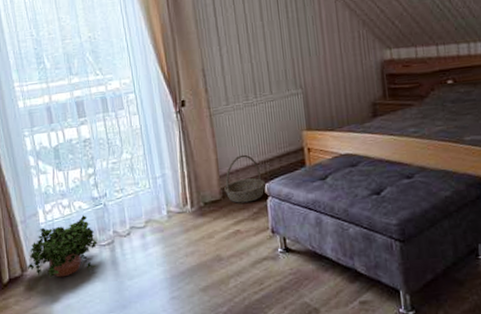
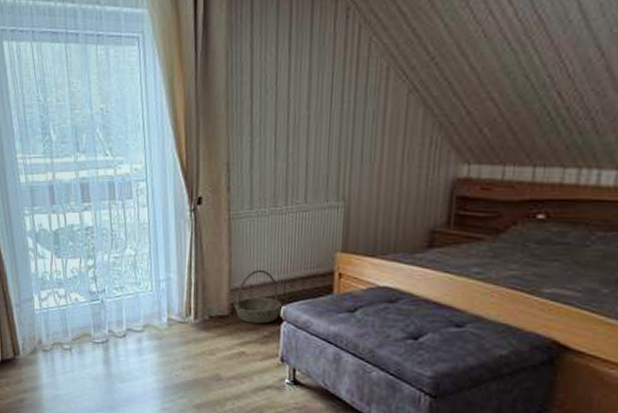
potted plant: present [27,215,98,278] -> none [19,308,92,368]

